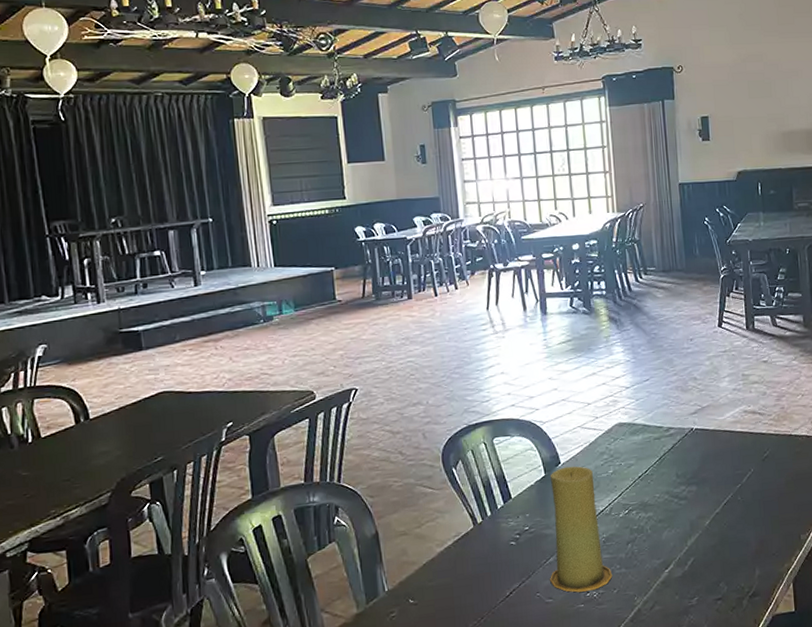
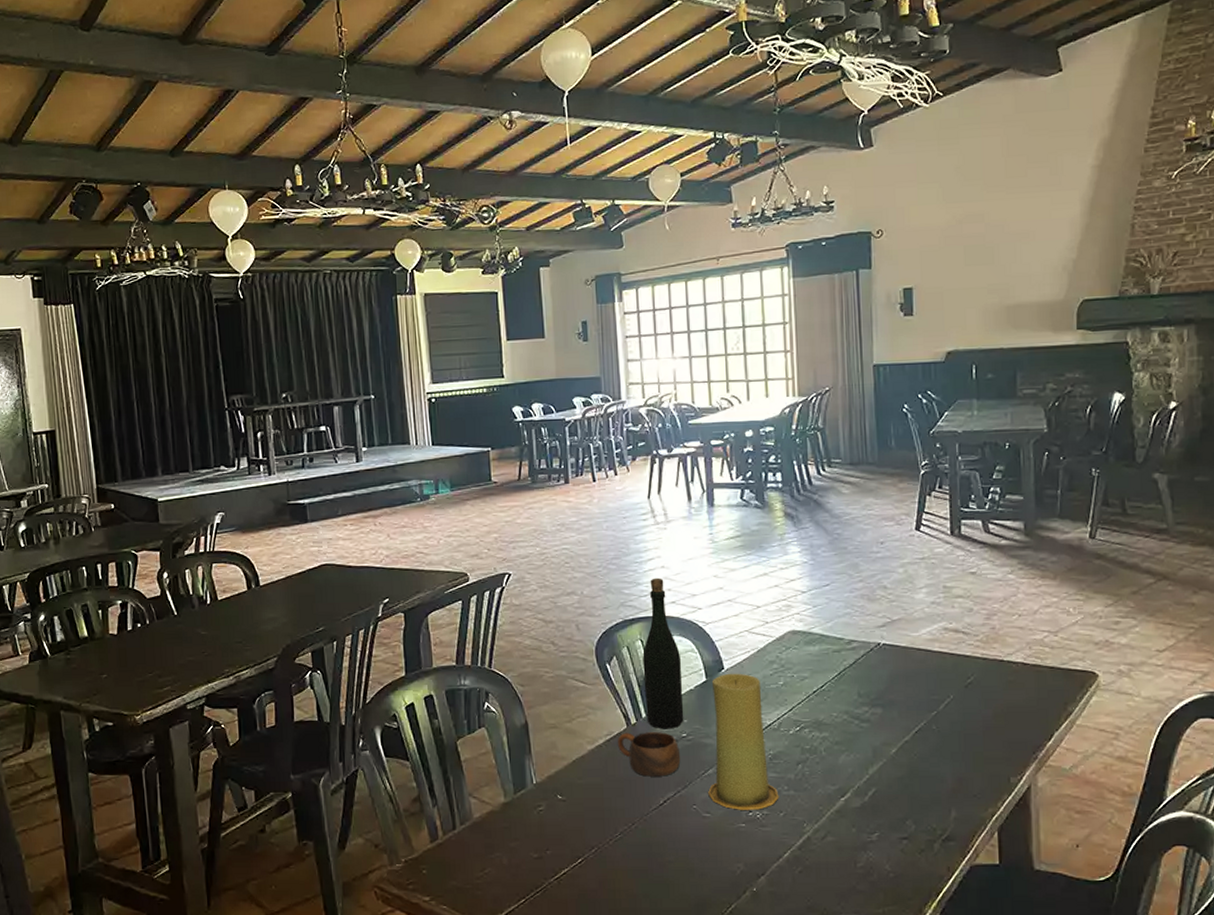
cup: none [465,527,524,572] -> present [617,732,681,777]
bottle: none [486,383,525,525] -> present [642,578,683,729]

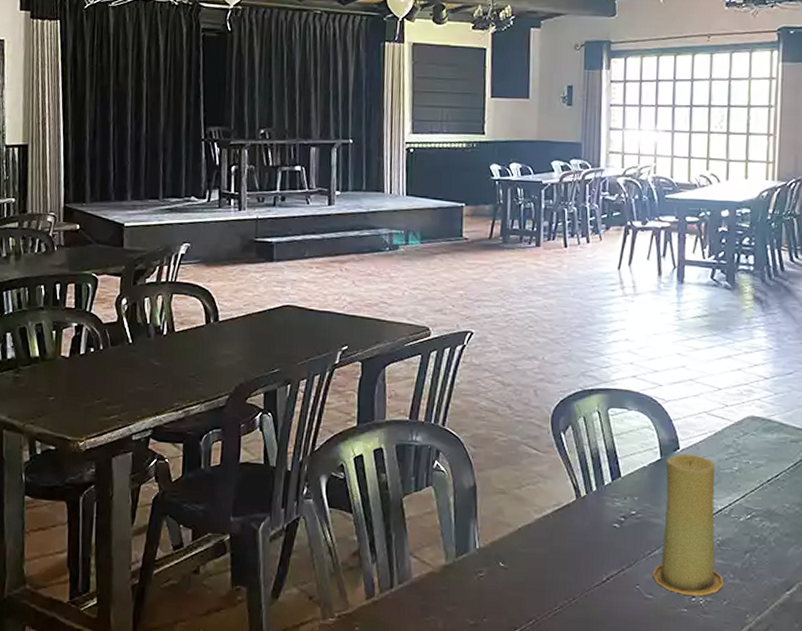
cup: present [617,732,681,777] -> none [564,504,628,553]
bottle: present [642,578,683,729] -> none [597,350,637,505]

